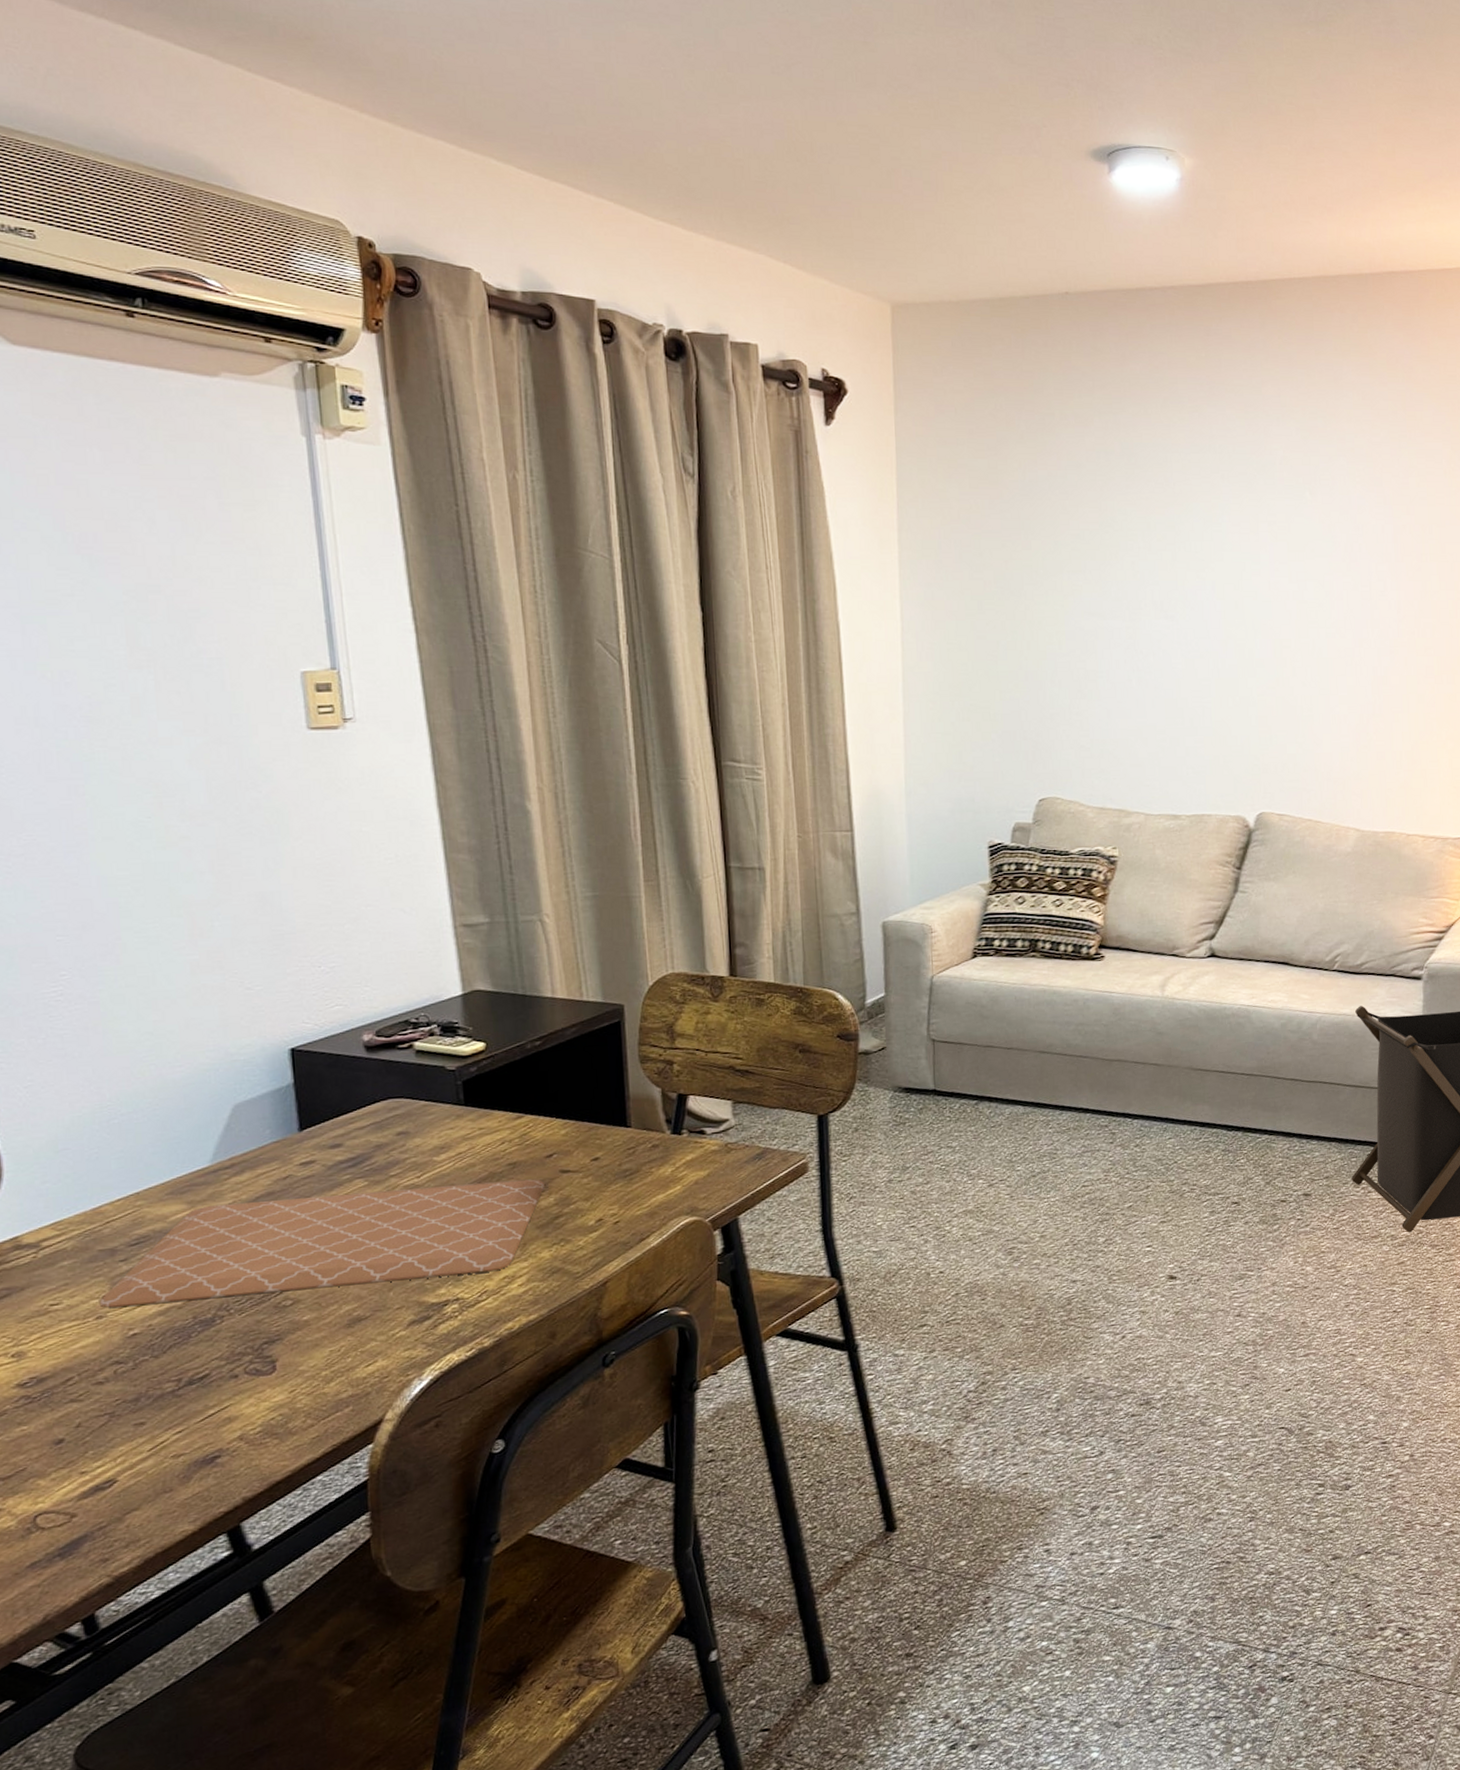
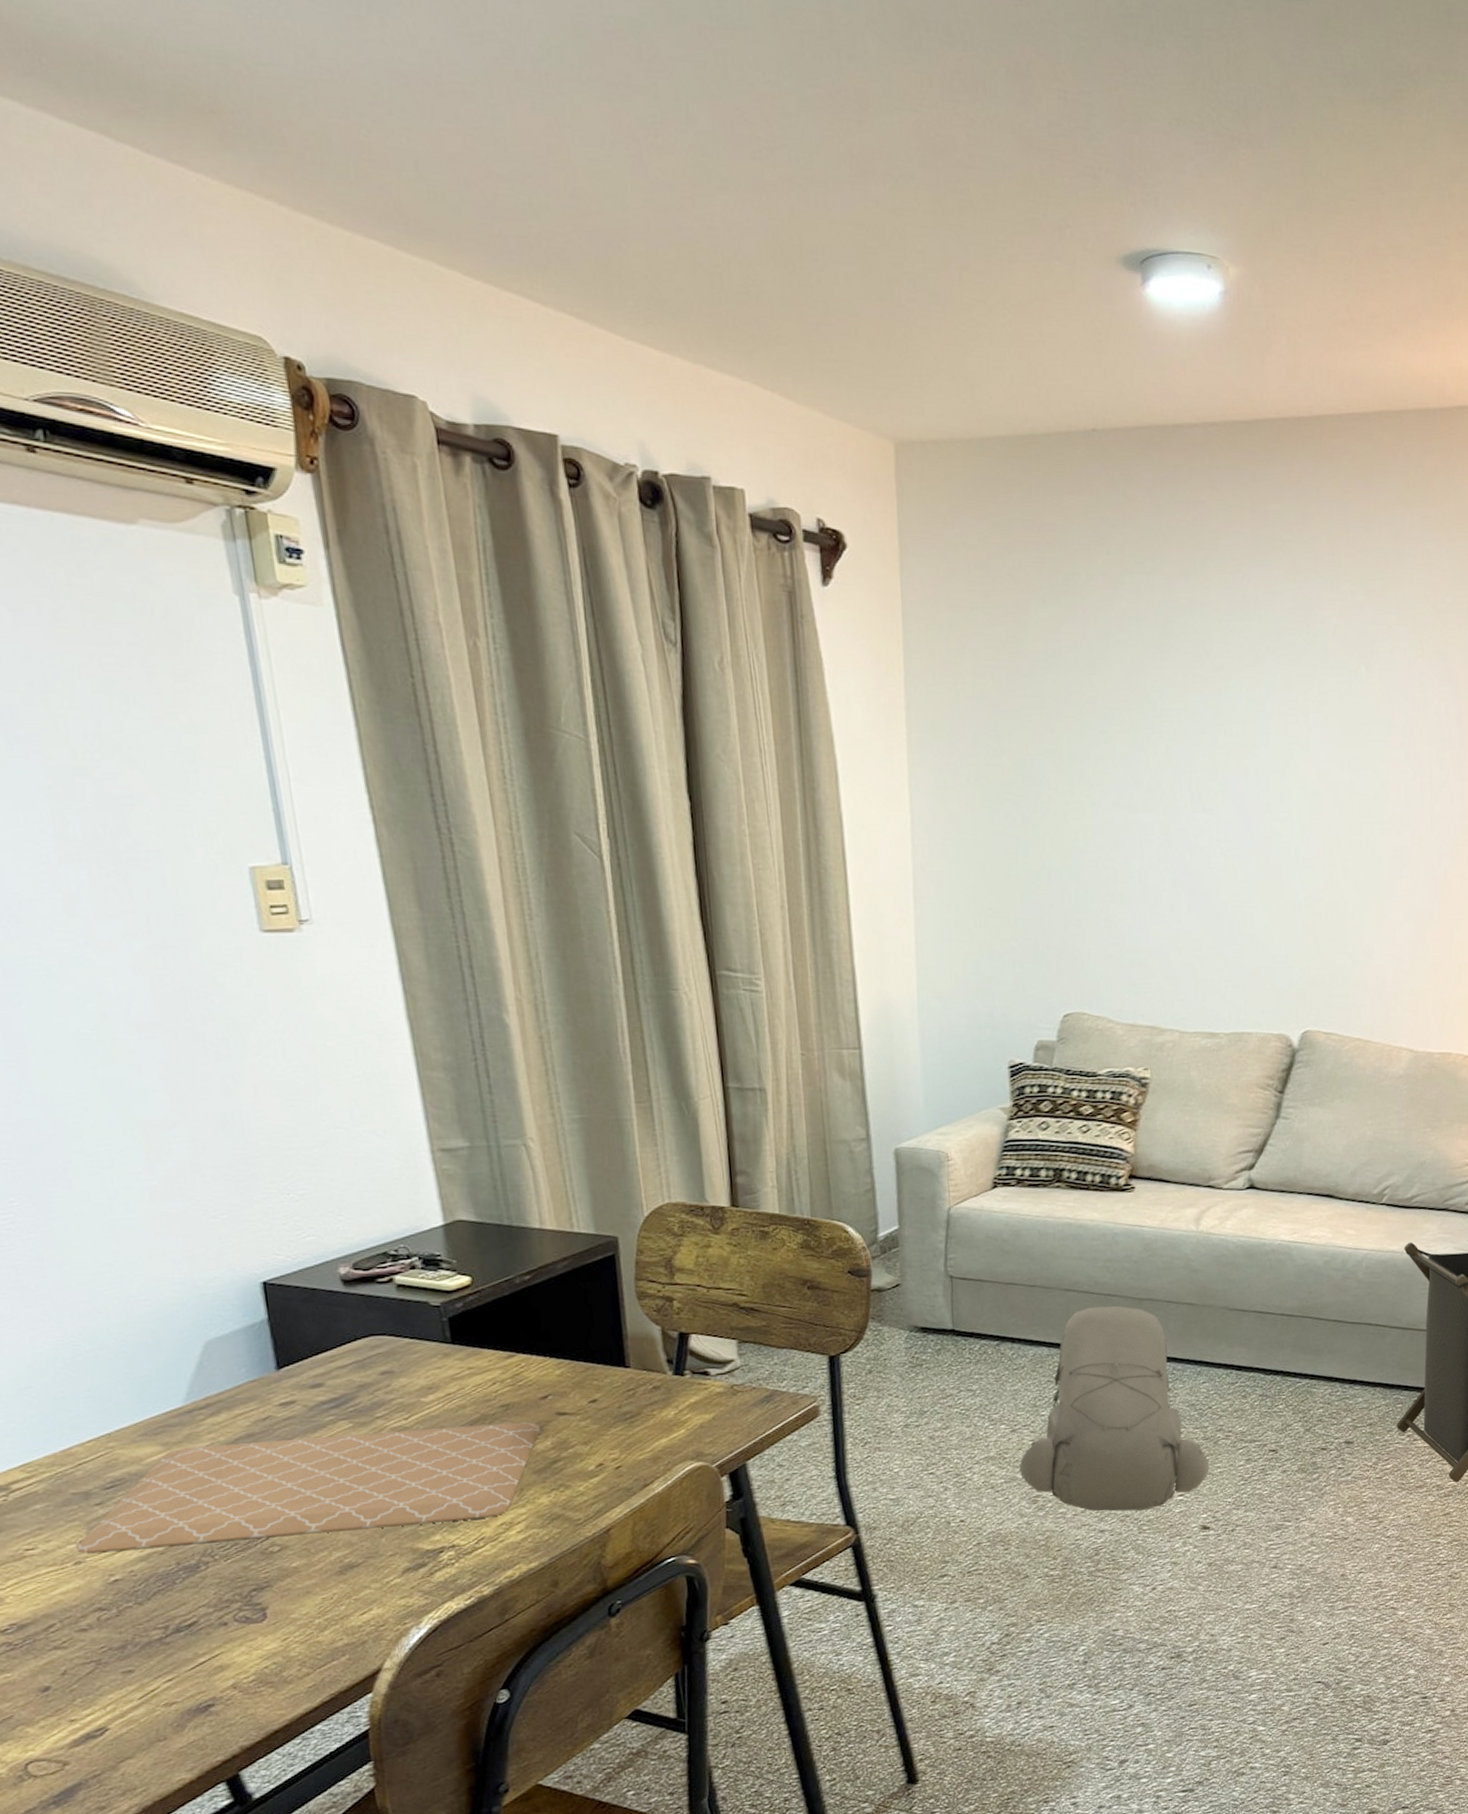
backpack: none [996,1066,1176,1262] -> present [1020,1305,1210,1512]

